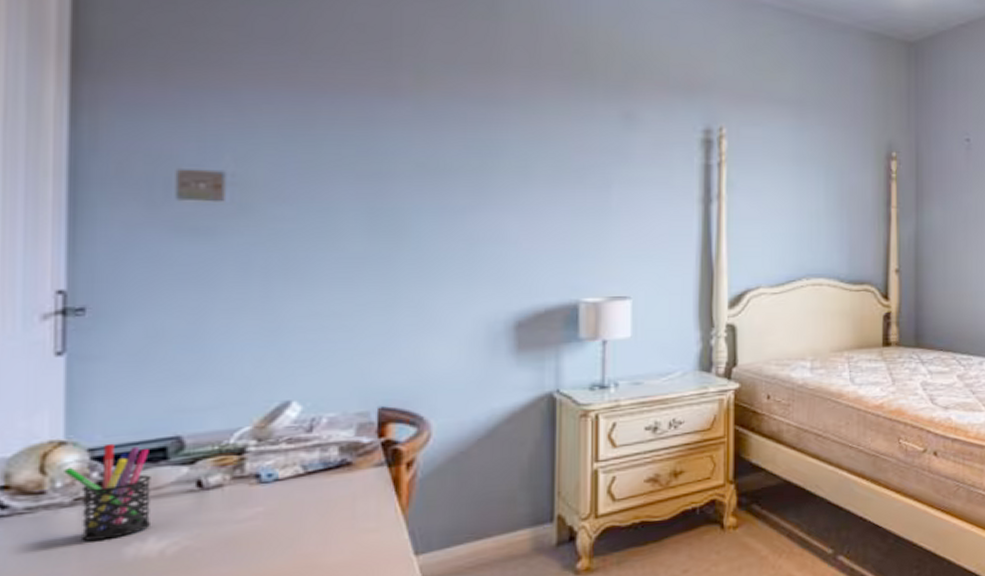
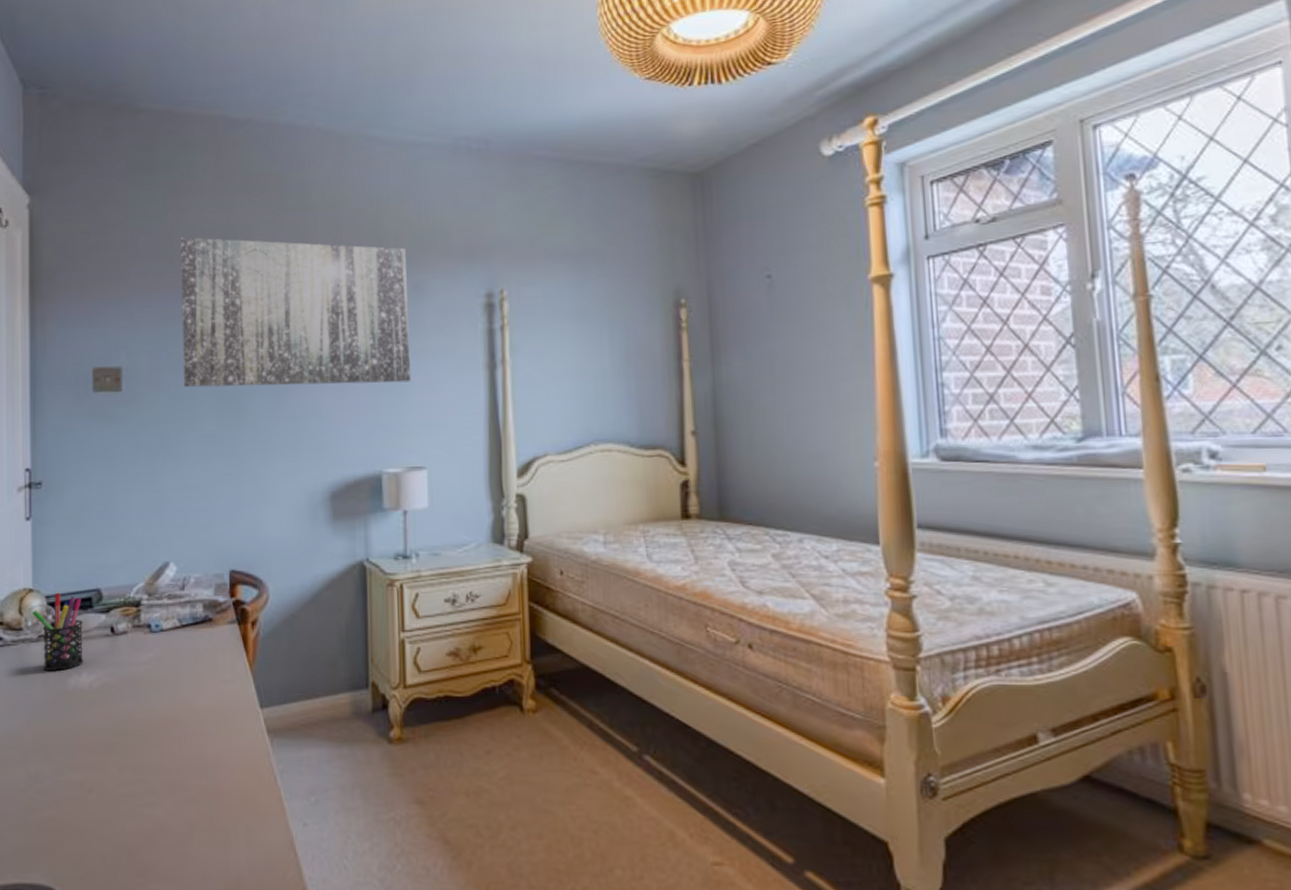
wall art: none [319,26,618,211] -> present [180,236,411,388]

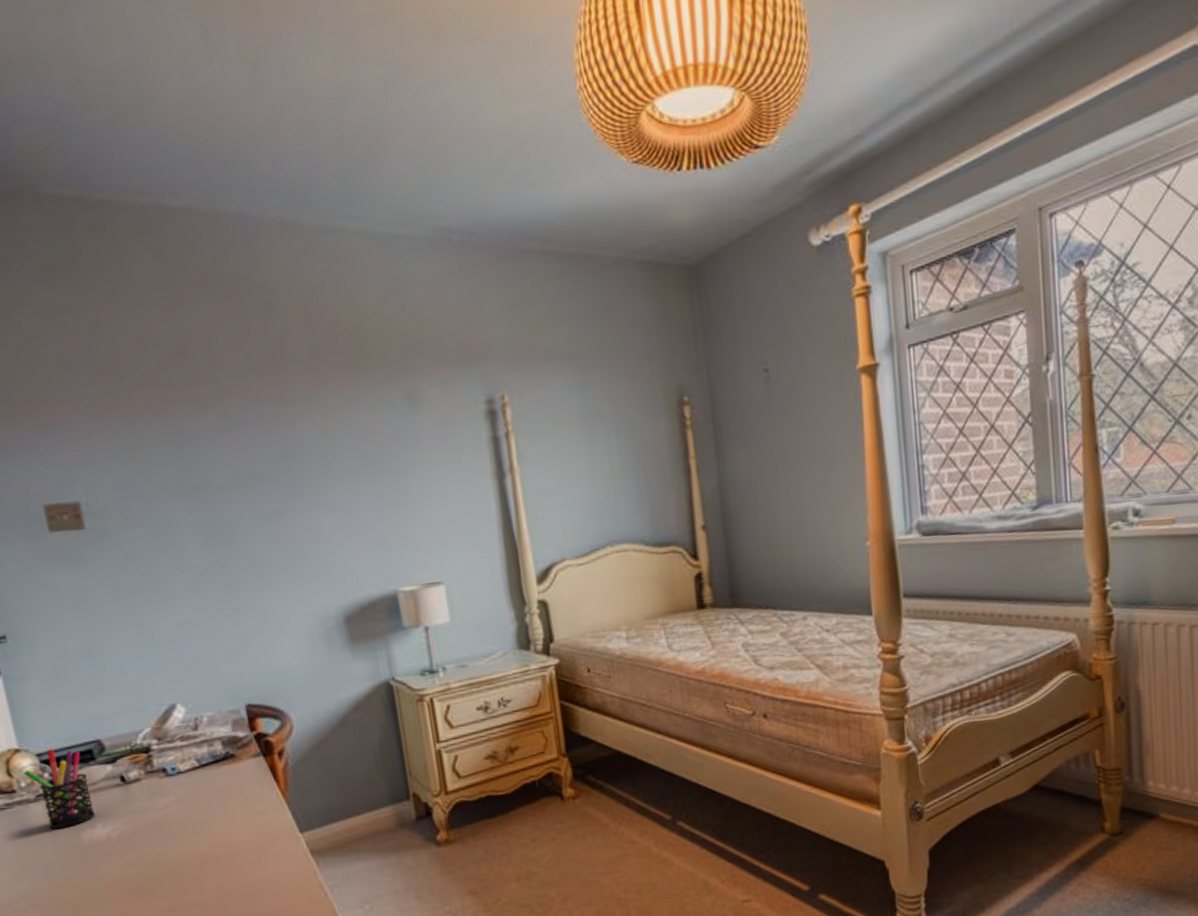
wall art: present [180,236,411,388] -> none [125,349,417,519]

